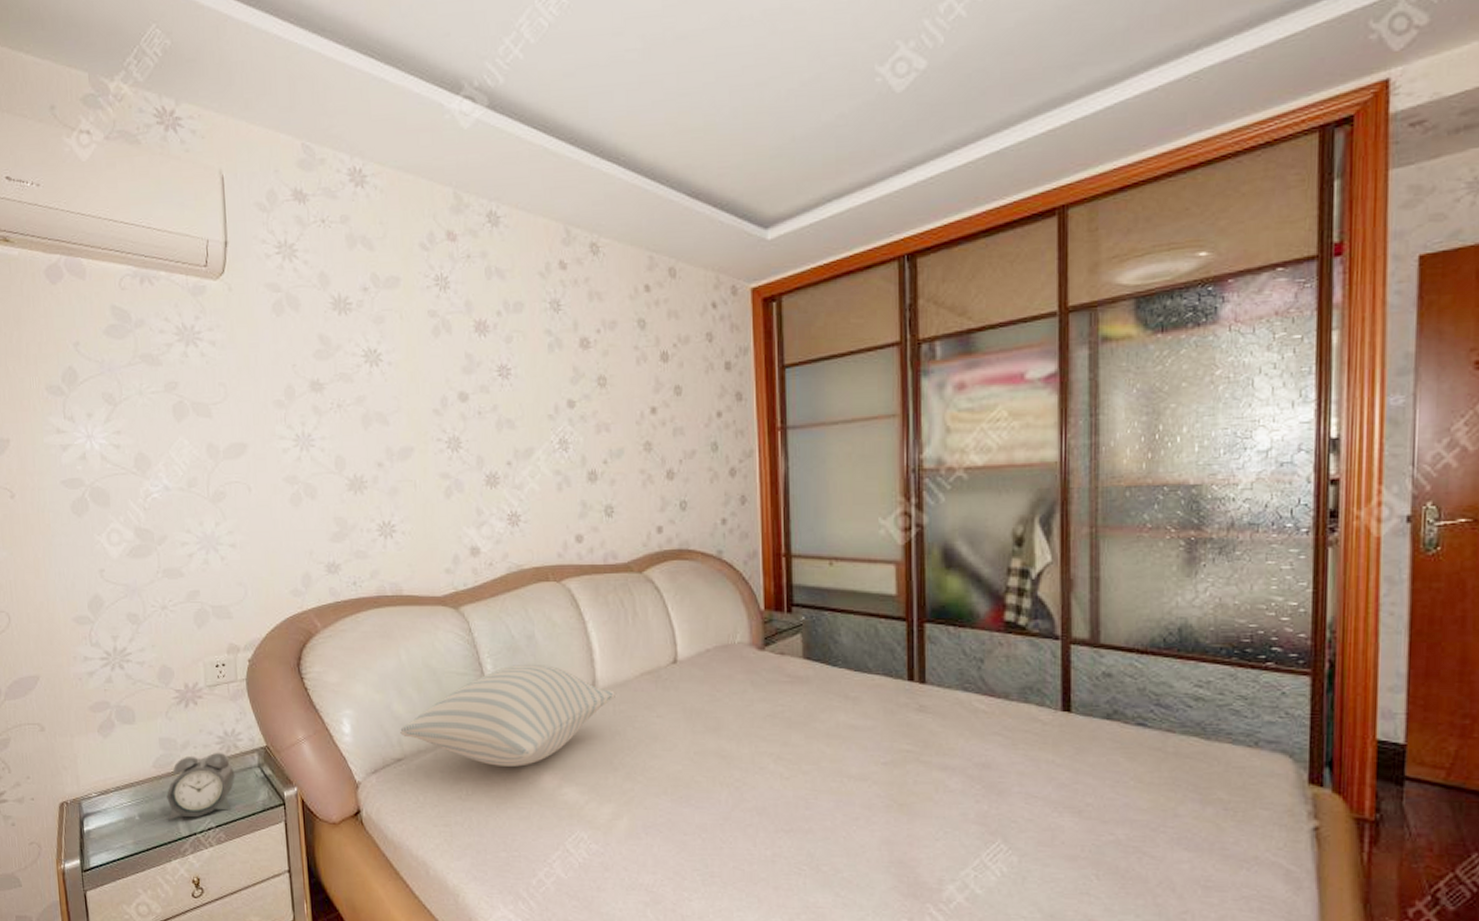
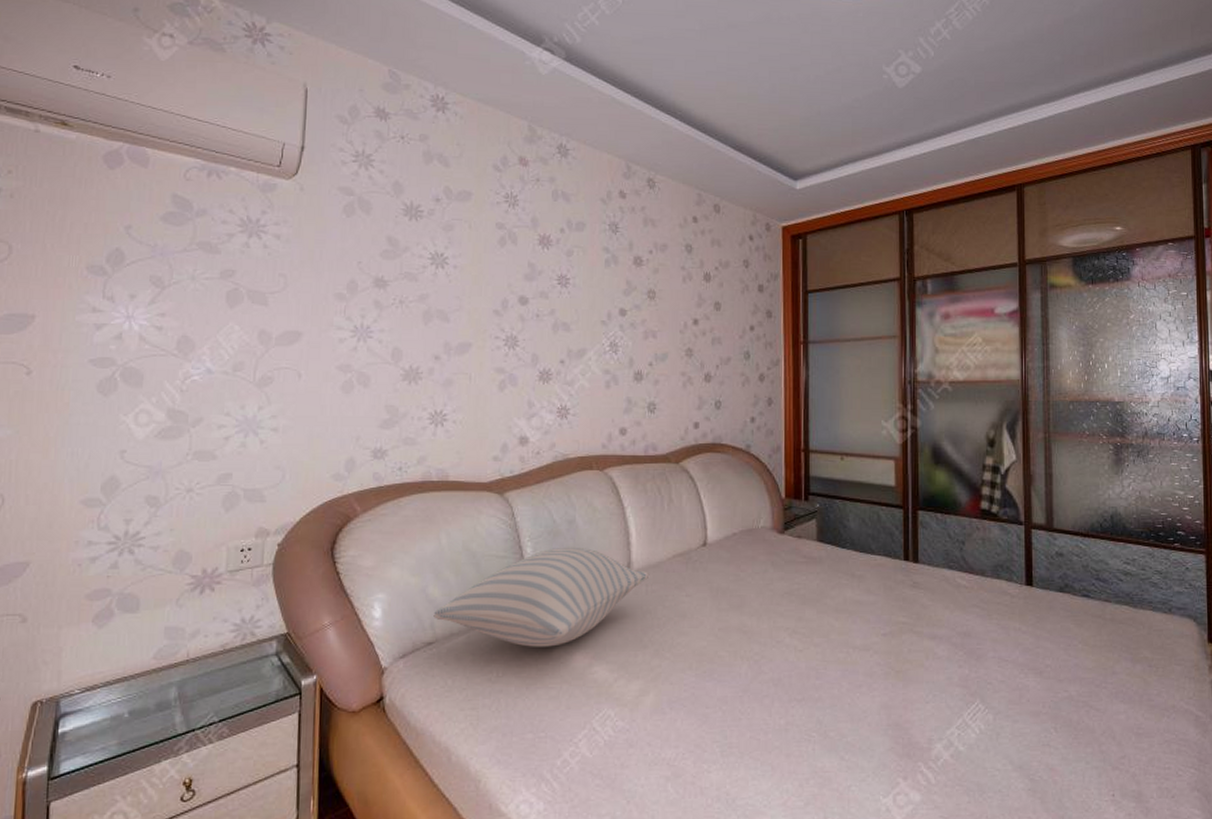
alarm clock: present [167,752,236,821] -> none [164,640,249,718]

